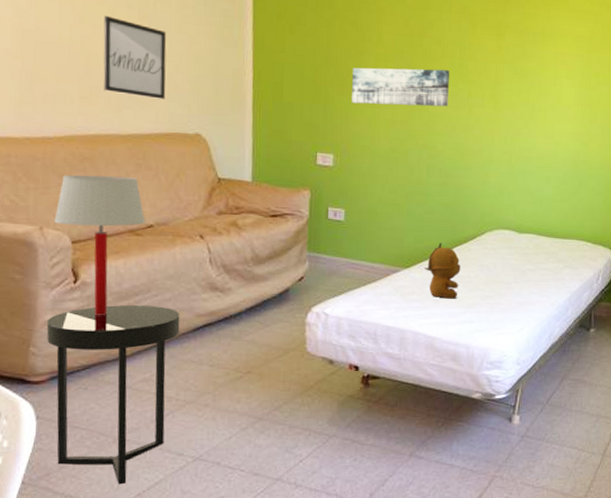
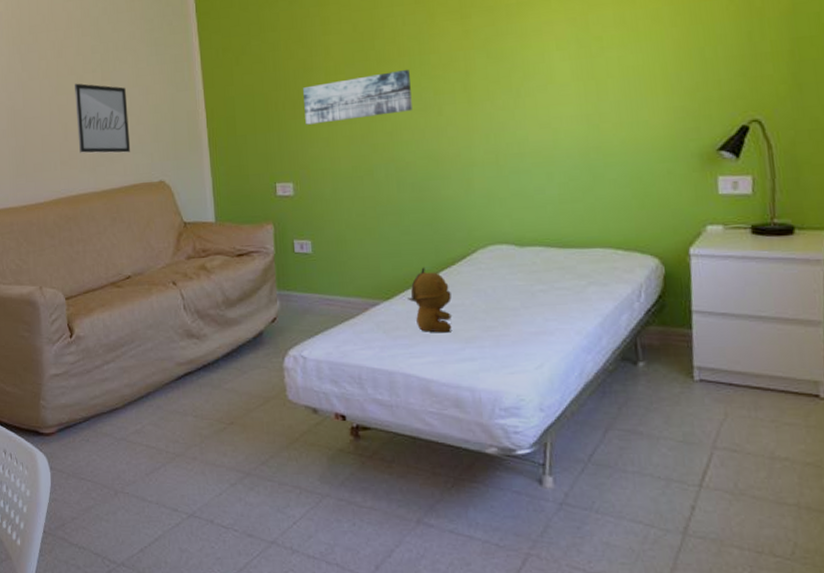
side table: present [46,305,180,485] -> none [51,356,163,539]
table lamp: present [54,174,145,316] -> none [50,231,124,369]

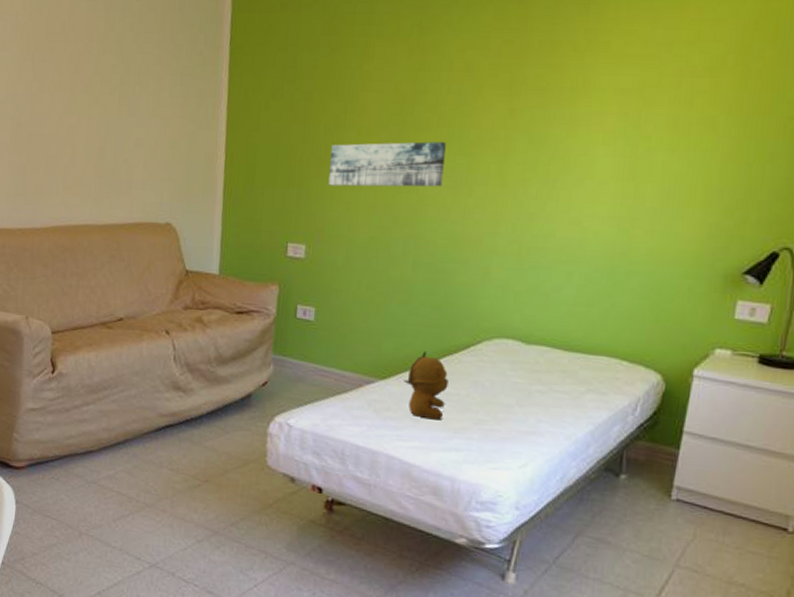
wall art: present [75,83,131,154] -> none [85,104,143,188]

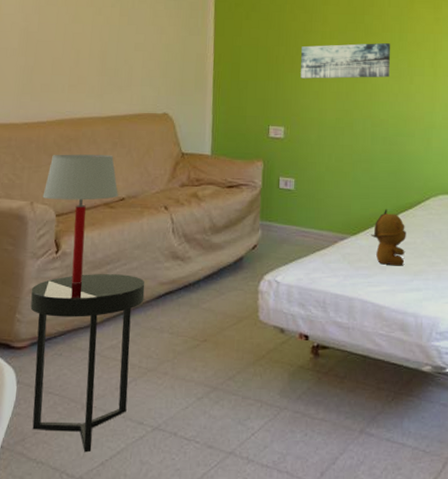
side table: none [27,398,144,580] -> present [30,274,145,453]
table lamp: none [38,265,116,408] -> present [42,154,118,284]

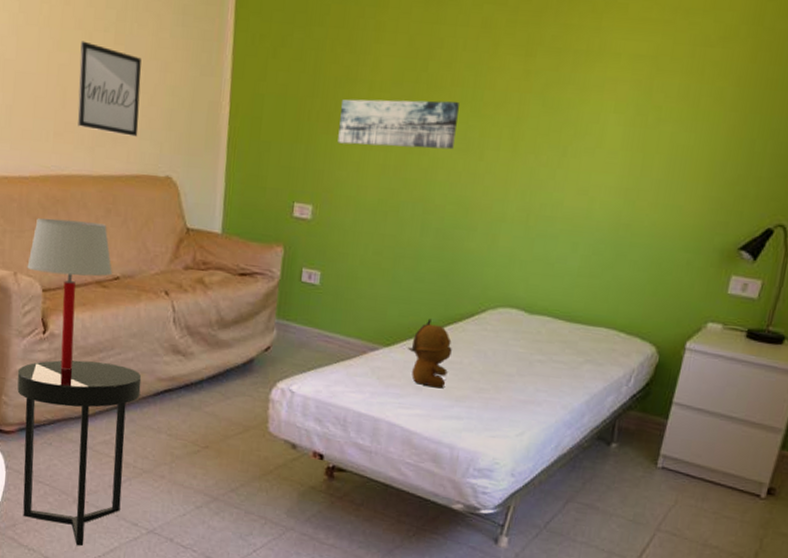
wall art: none [89,15,142,84] -> present [78,41,142,137]

